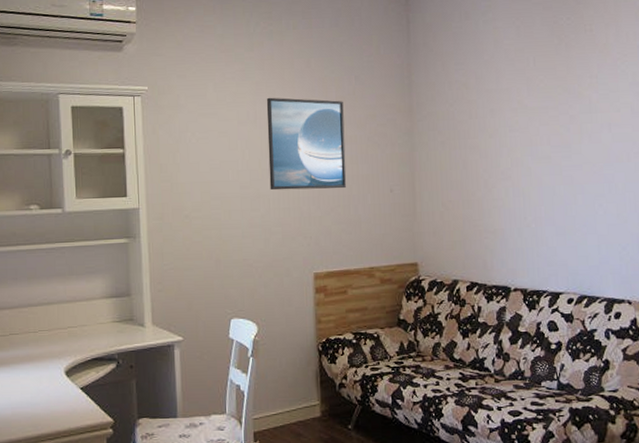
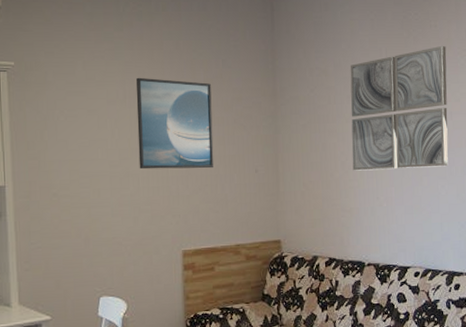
wall art: none [493,51,607,190] -> present [350,45,448,171]

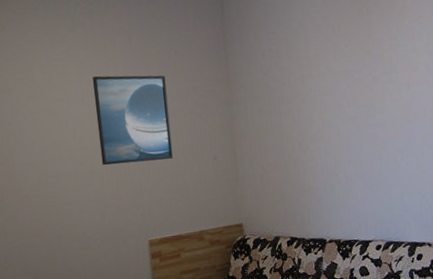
wall art: present [350,45,448,171] -> none [302,14,407,151]

